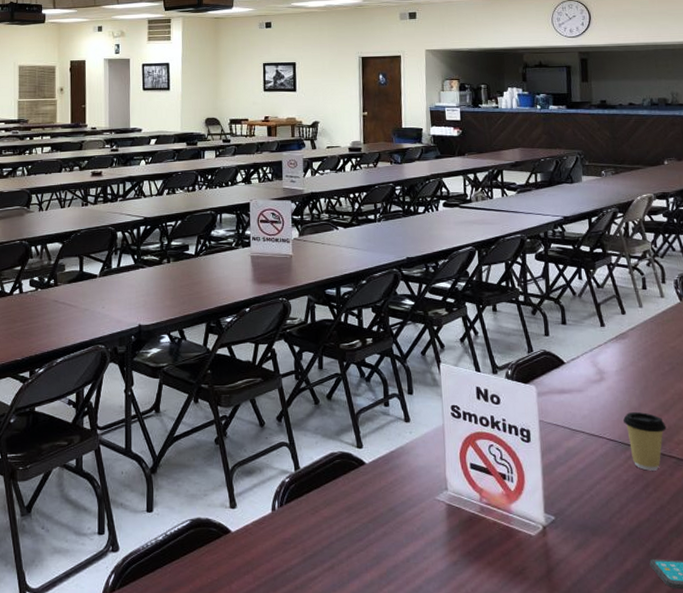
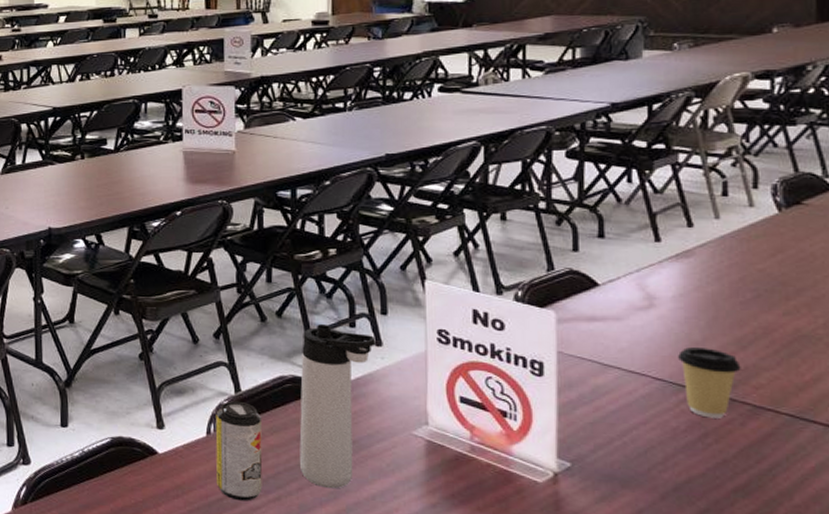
beverage can: none [279,478,319,572] -> present [215,401,263,501]
thermos bottle: none [347,405,405,554] -> present [299,324,376,489]

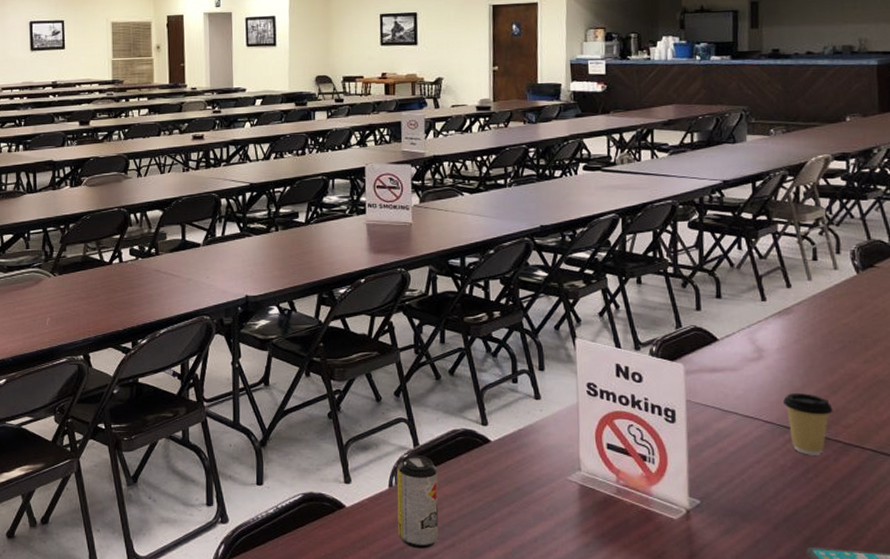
thermos bottle: present [299,324,376,489] -> none [471,381,535,534]

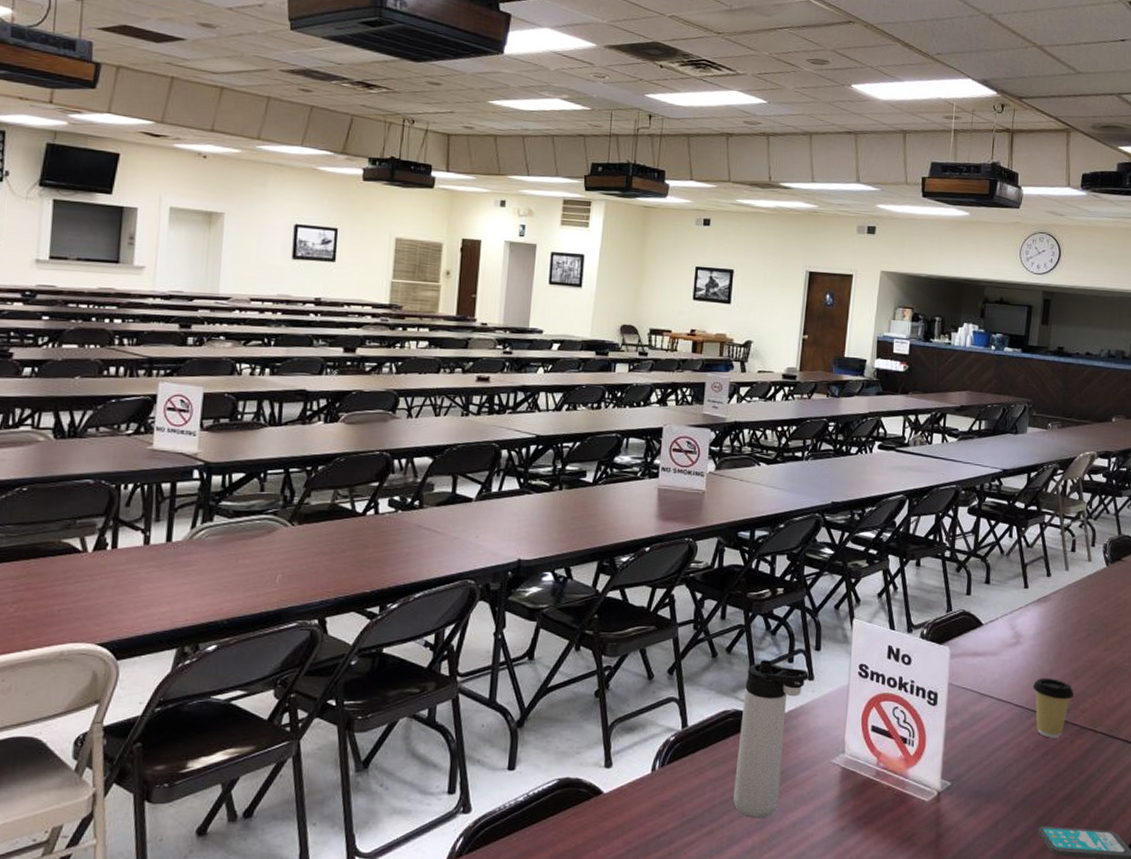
beverage can: present [397,454,439,549] -> none [656,736,703,837]
thermos bottle: none [471,381,535,534] -> present [733,660,809,819]

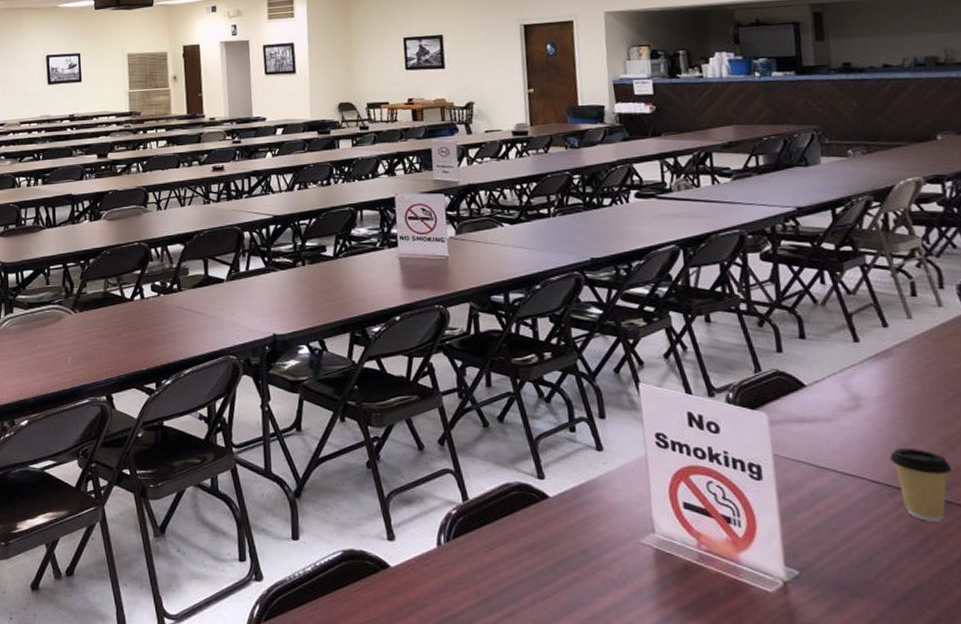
thermos bottle: present [733,660,809,819] -> none [525,429,597,602]

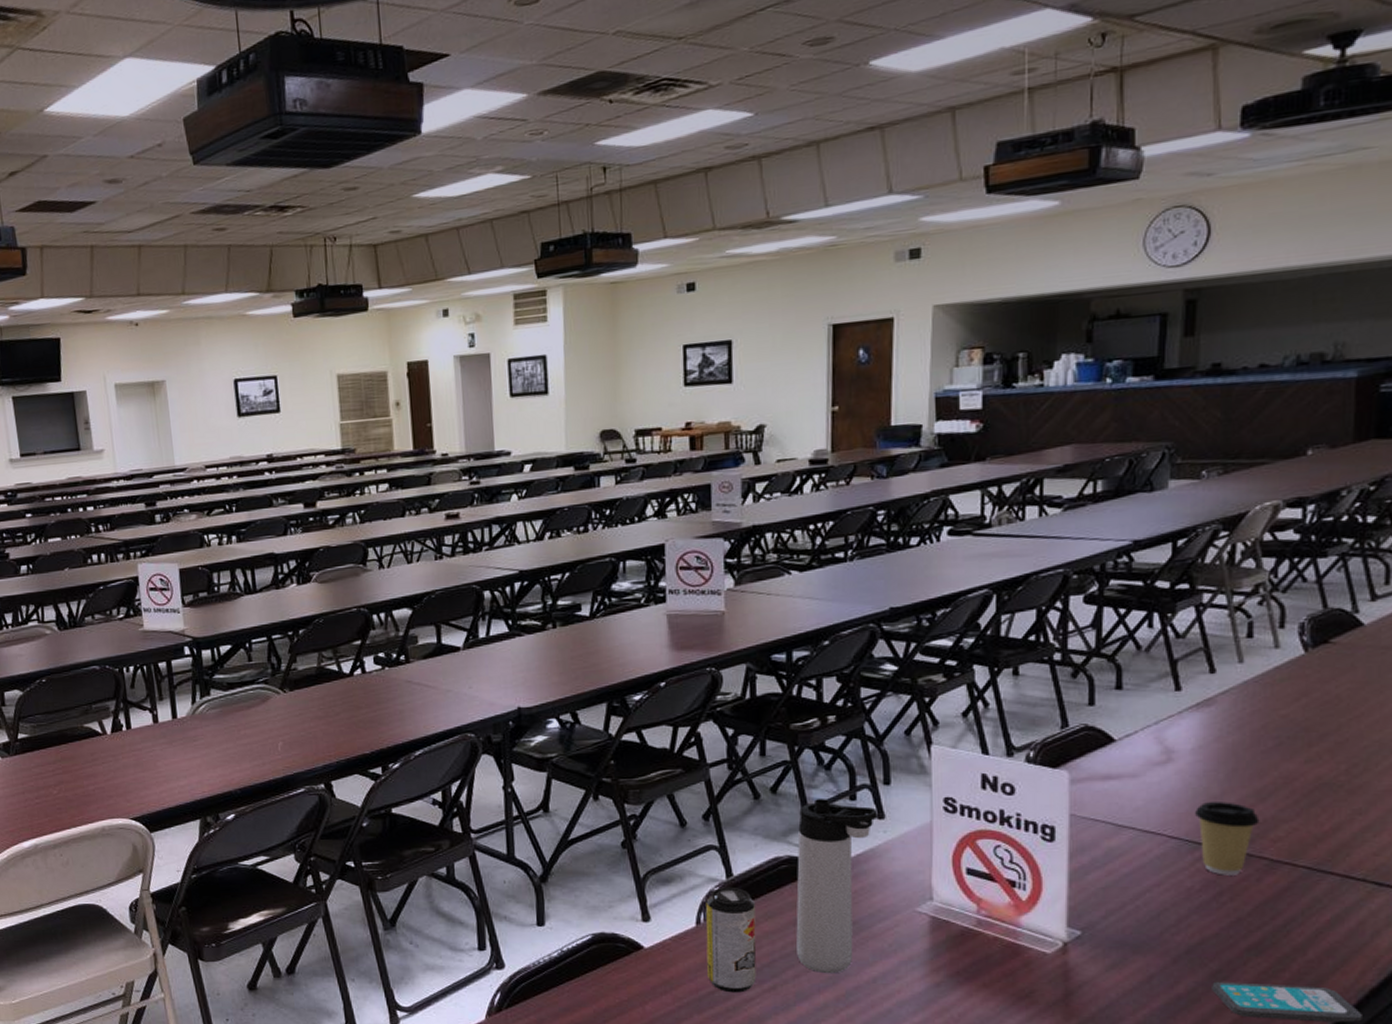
beverage can: none [445,510,496,617] -> present [706,887,757,993]
thermos bottle: none [525,429,597,602] -> present [796,799,878,974]

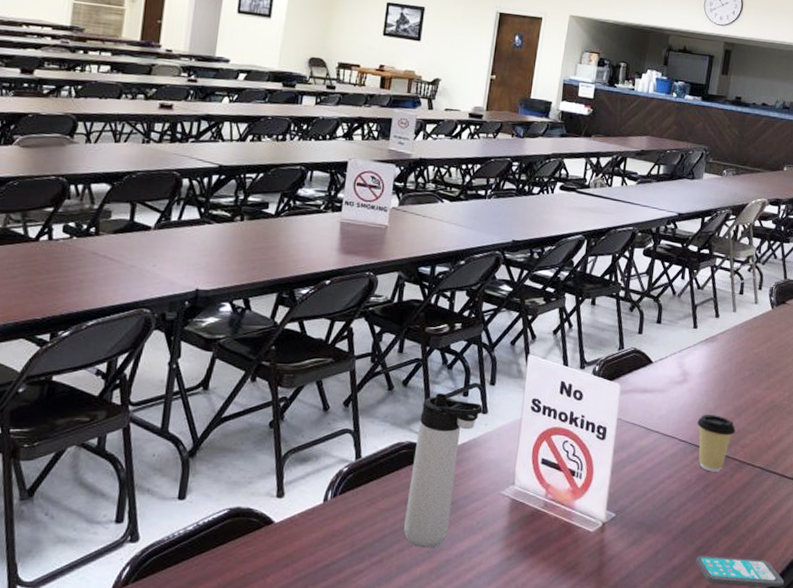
beverage can: present [706,887,757,993] -> none [326,467,376,566]

